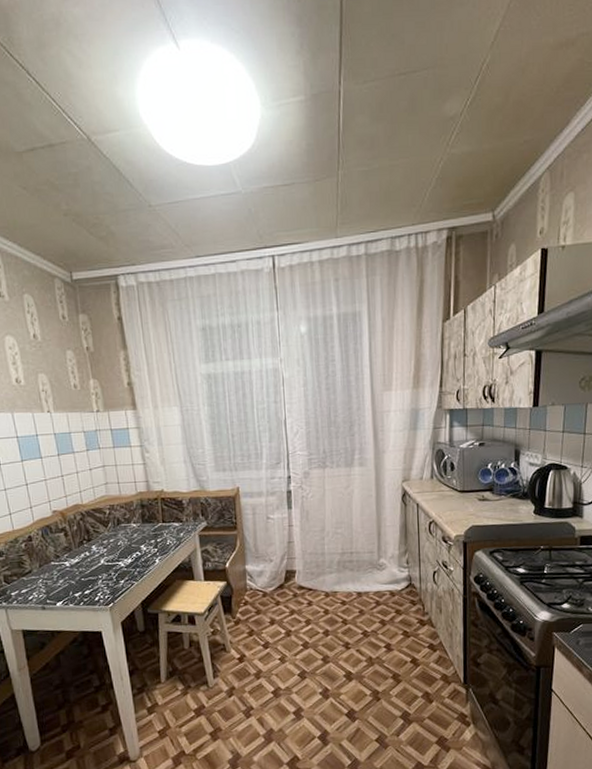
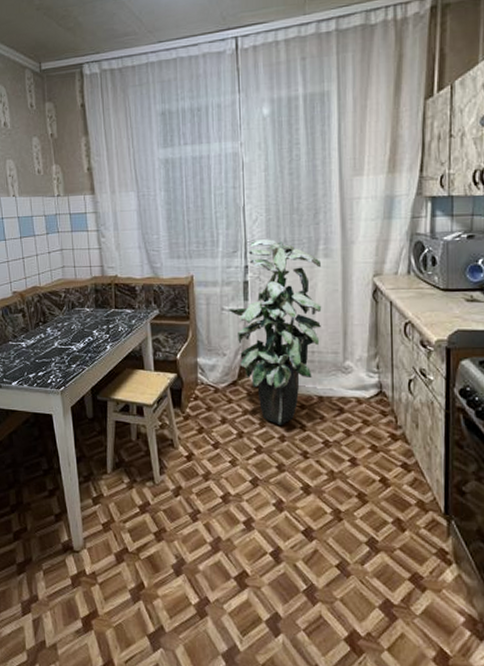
indoor plant: none [273,450,359,622] -> present [228,239,322,426]

